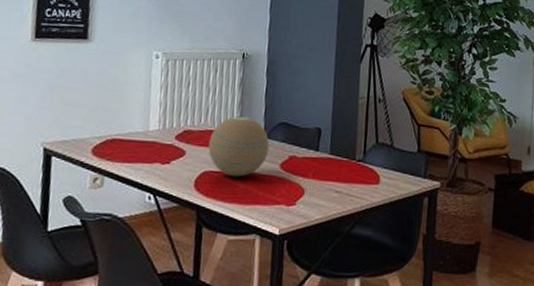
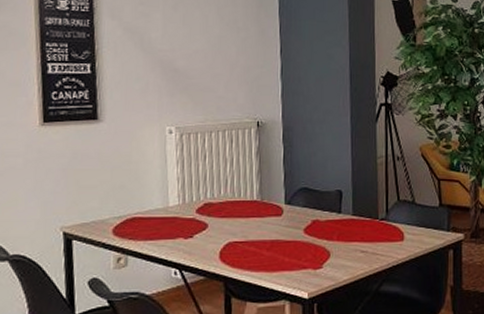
decorative orb: present [208,115,270,177] -> none [230,184,292,246]

